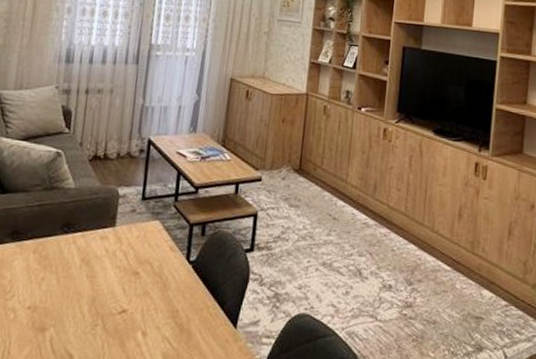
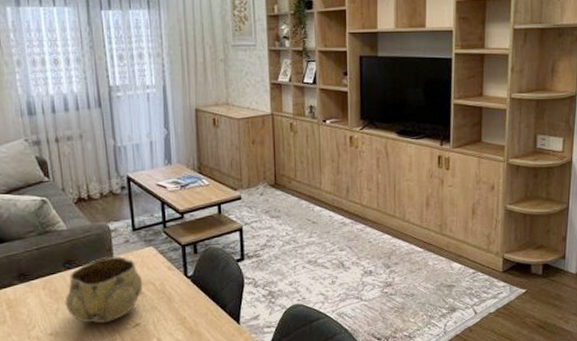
decorative bowl: none [52,225,141,304] -> present [65,256,143,324]

